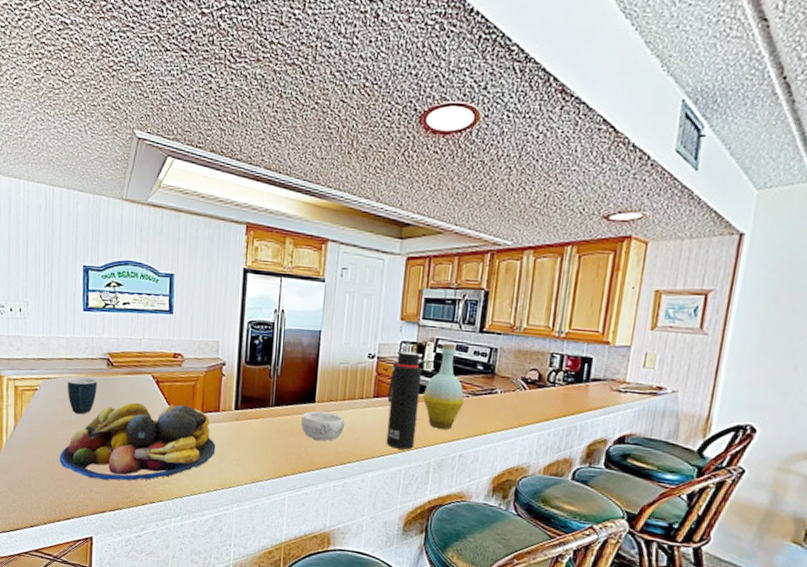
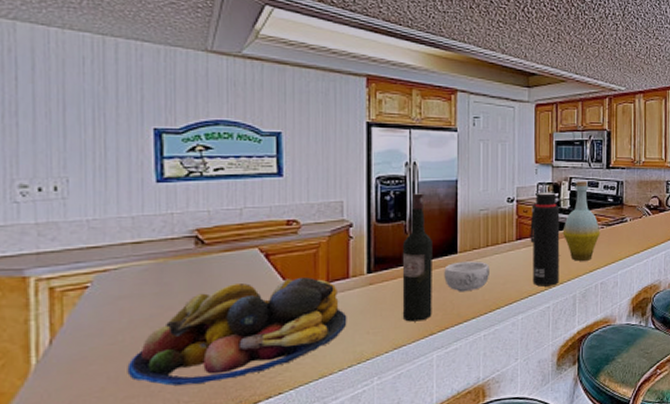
mug: present [67,377,97,414] -> none [135,262,182,309]
wine bottle: none [261,340,293,462] -> present [402,193,432,322]

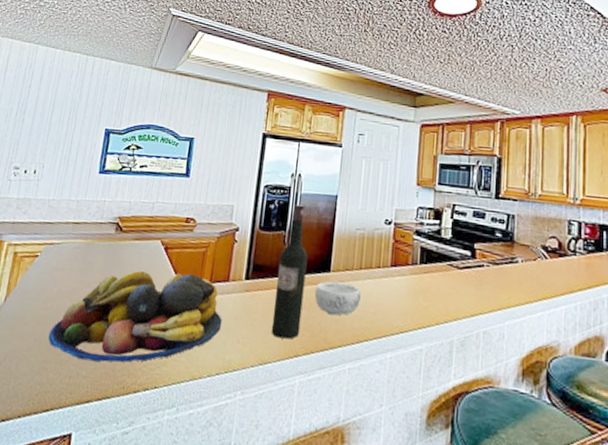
water bottle: present [530,192,560,287] -> none [405,217,440,326]
bottle: present [562,181,600,261] -> none [441,209,486,302]

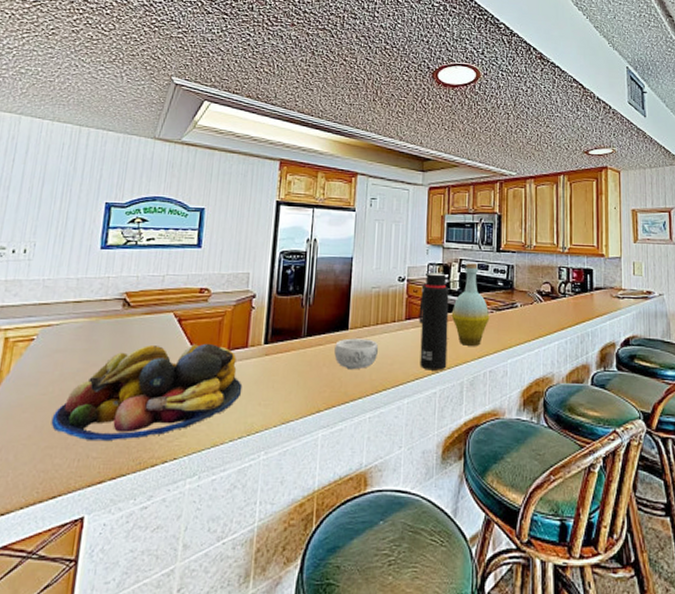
wine bottle: present [271,204,308,339] -> none [292,268,326,397]
water bottle: none [405,217,440,326] -> present [419,272,449,371]
bottle: none [441,209,486,302] -> present [451,263,490,346]

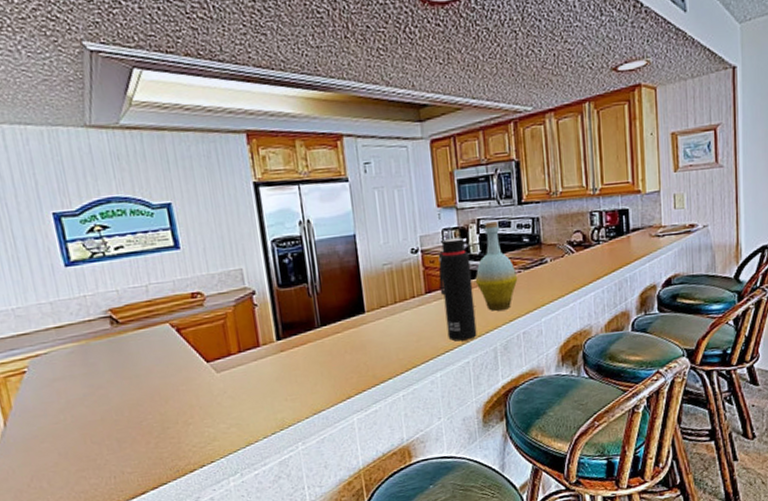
fruit bowl: present [51,343,243,440] -> none [73,348,265,459]
decorative bowl: present [334,338,378,370] -> none [353,319,401,353]

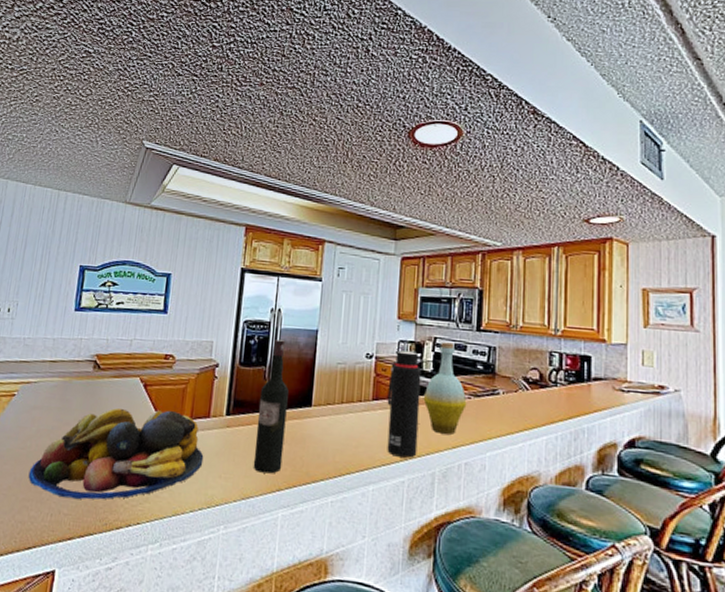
fruit bowl: none [73,348,265,459] -> present [28,407,204,500]
wine bottle: none [307,252,348,387] -> present [253,339,289,474]

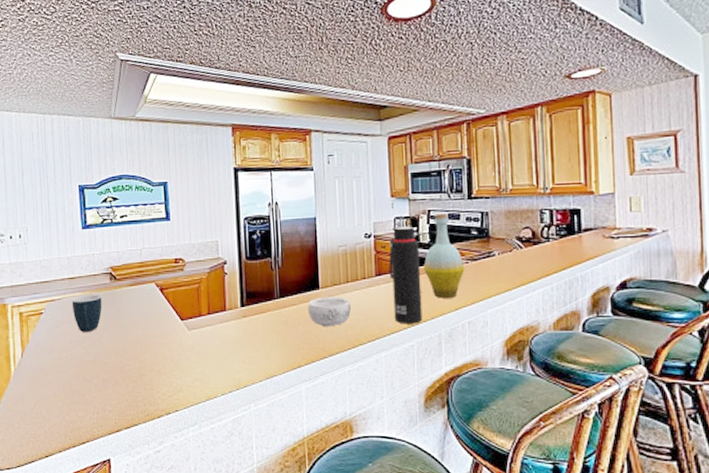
fruit bowl: present [28,407,204,500] -> none [69,308,227,396]
mug: none [47,381,81,422] -> present [71,294,102,332]
wine bottle: present [253,339,289,474] -> none [269,231,299,354]
decorative bowl: none [296,415,343,450] -> present [308,296,351,327]

